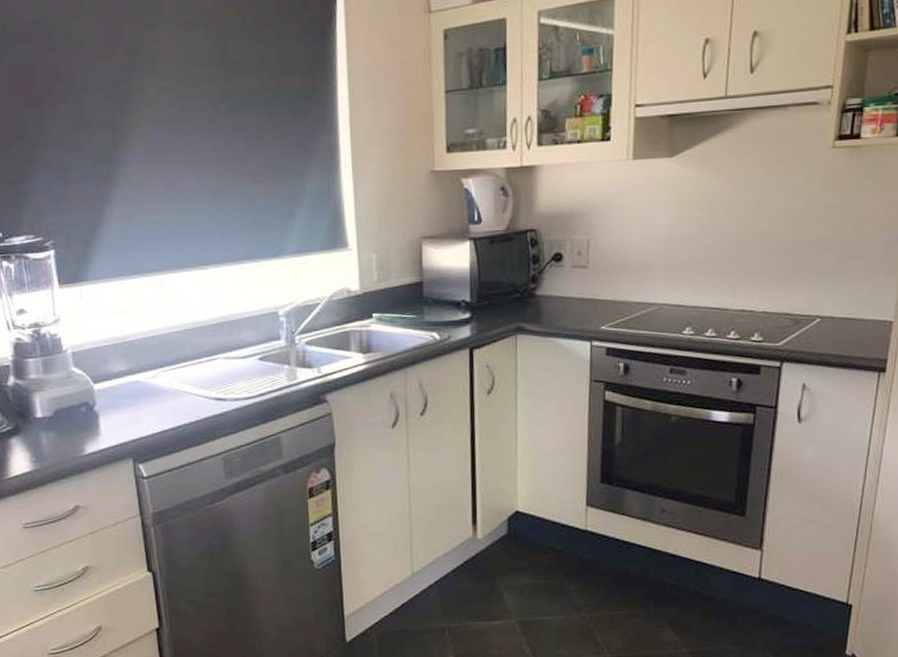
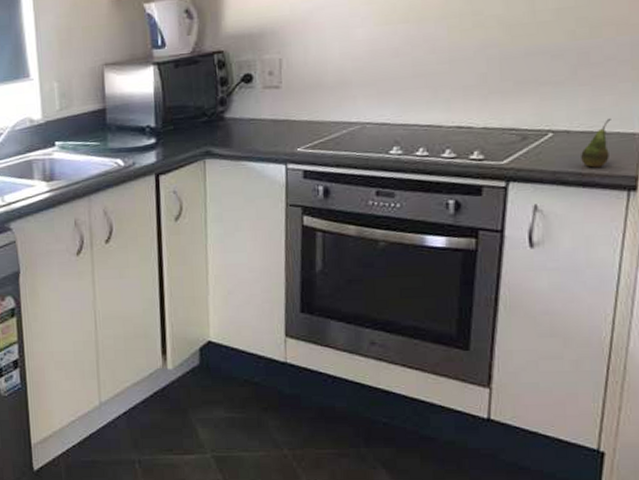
fruit: none [842,307,867,351] -> present [581,119,611,168]

